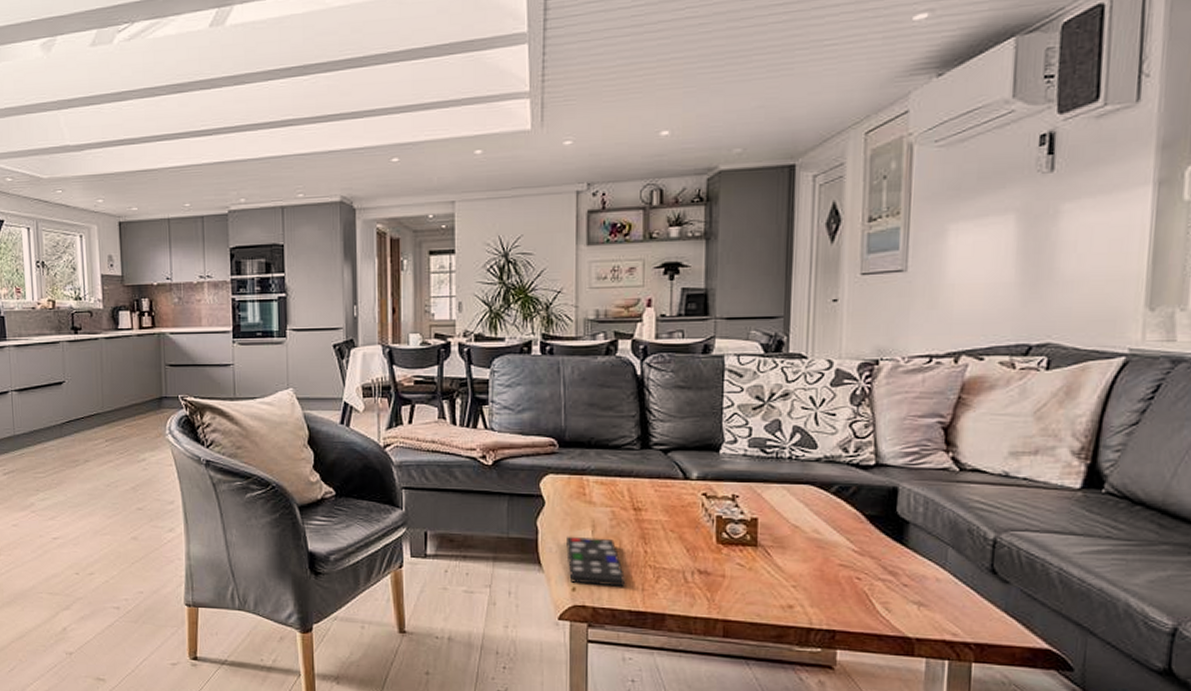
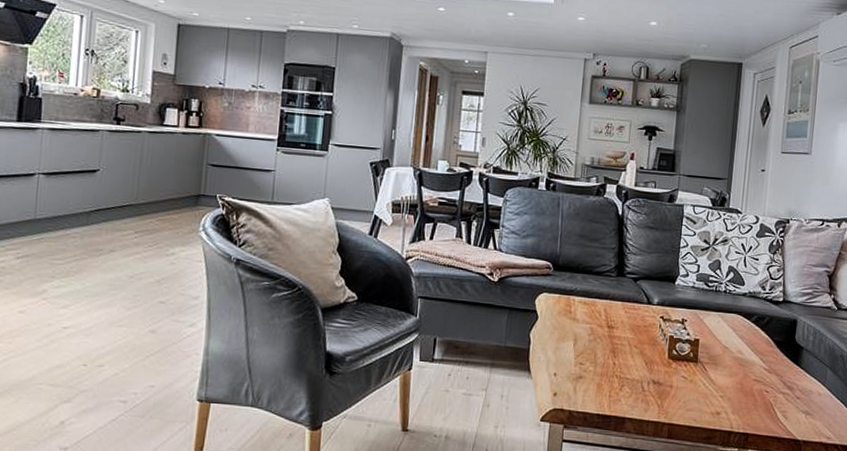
remote control: present [566,536,625,587] -> none [552,347,597,393]

